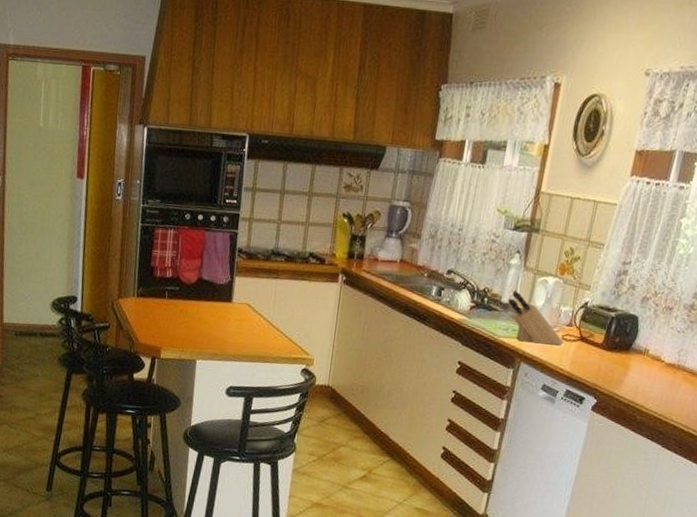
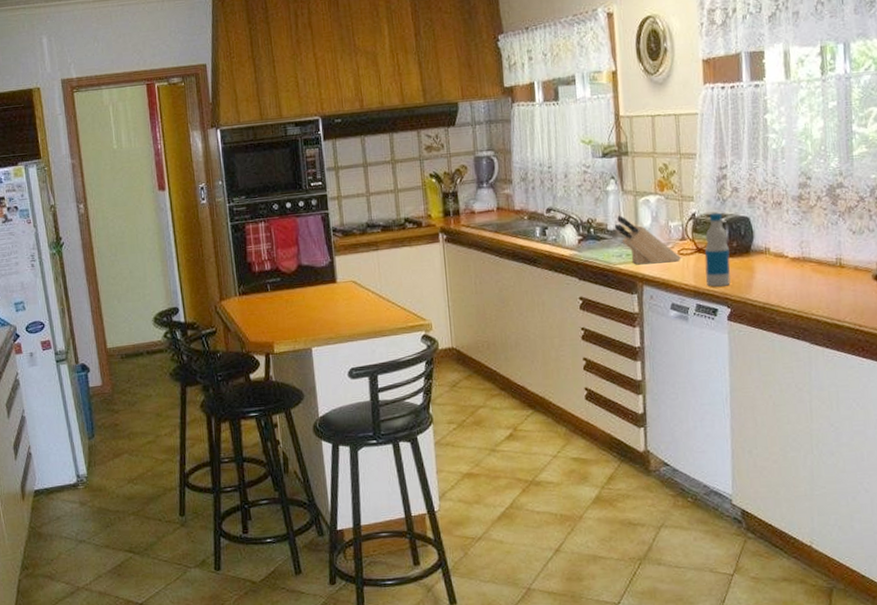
bottle: none [580,305,614,378] -> present [704,212,731,287]

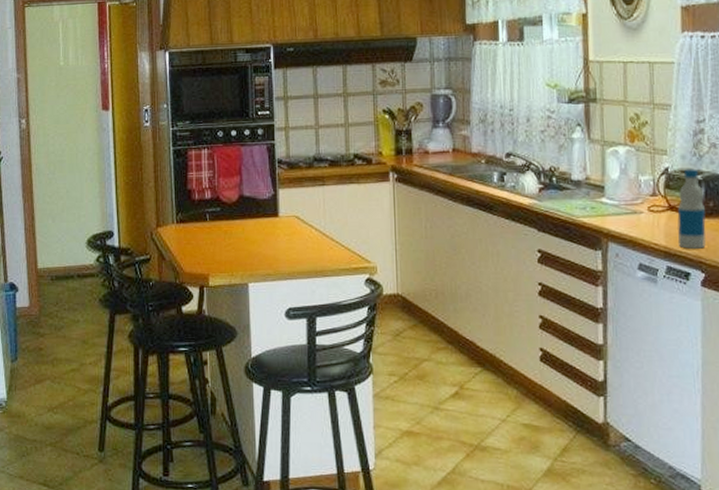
knife block: present [614,216,682,265] -> none [578,166,652,219]

